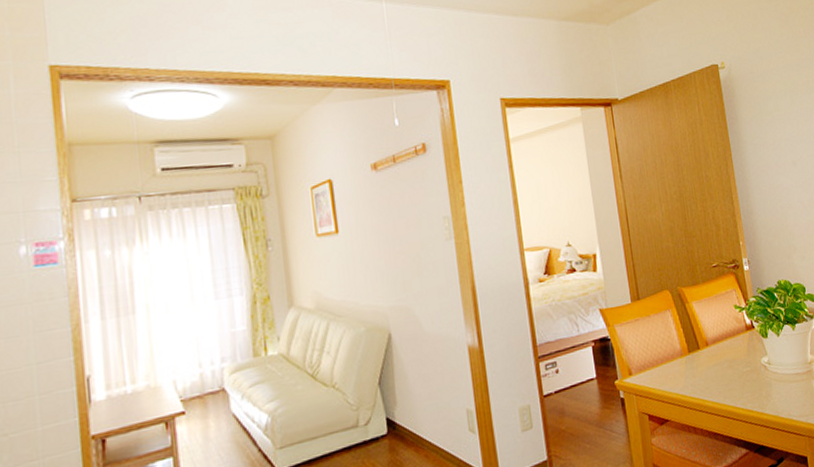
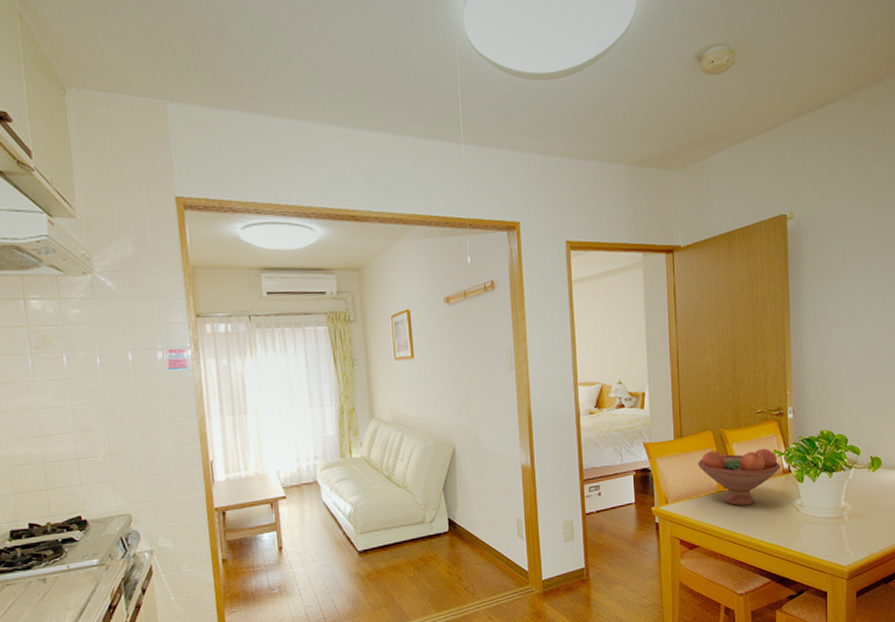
fruit bowl: none [659,304,743,370] -> present [698,448,780,506]

